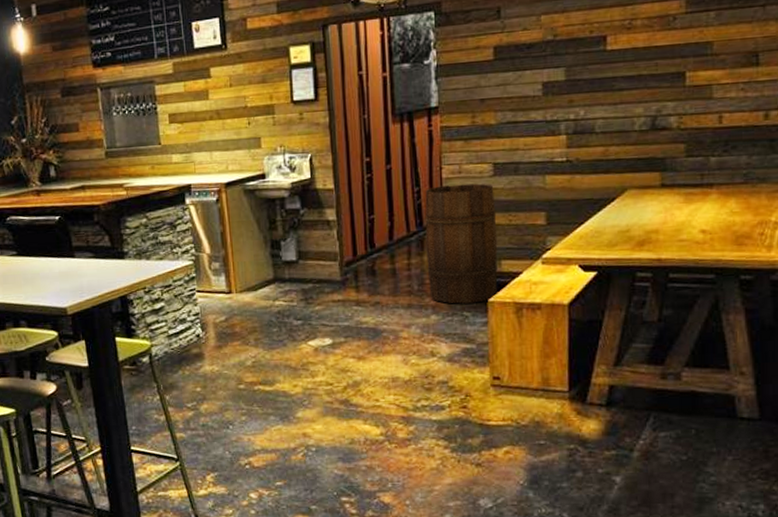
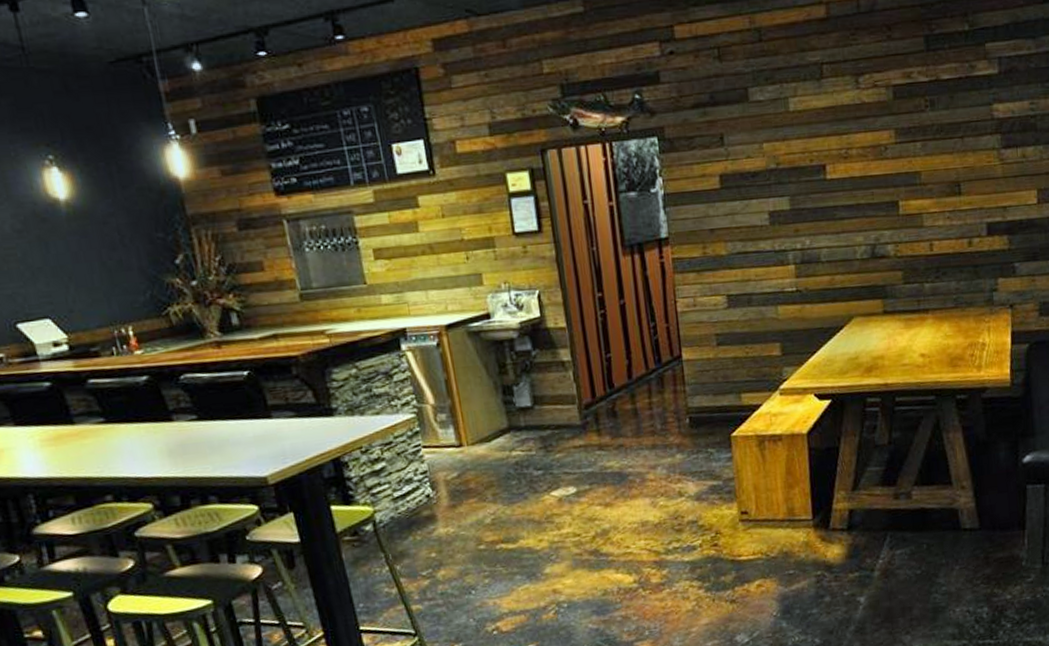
wooden barrel: present [425,183,498,304] -> none [661,316,739,442]

